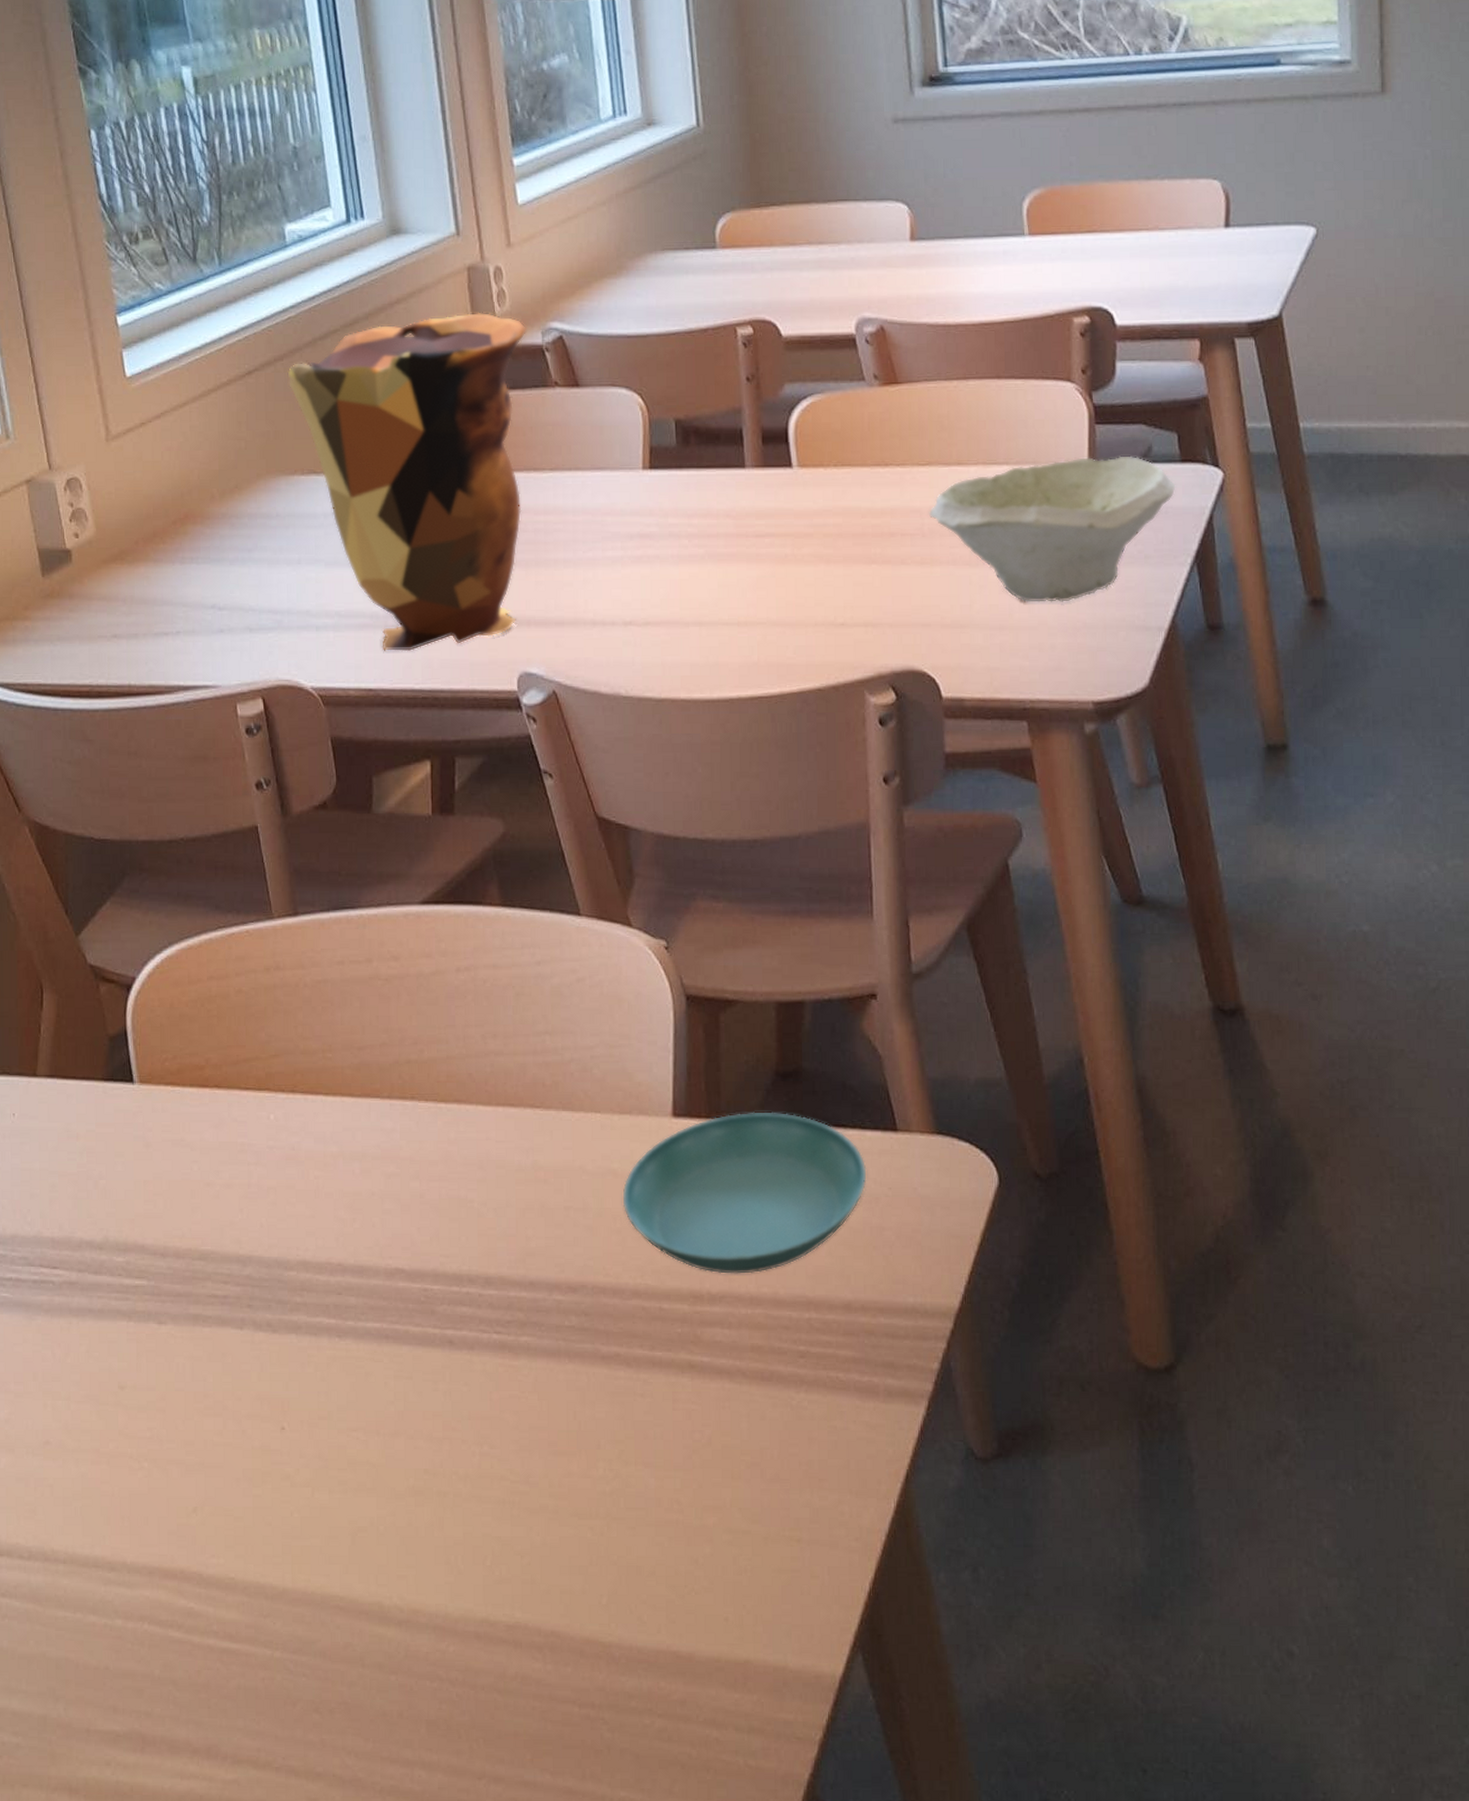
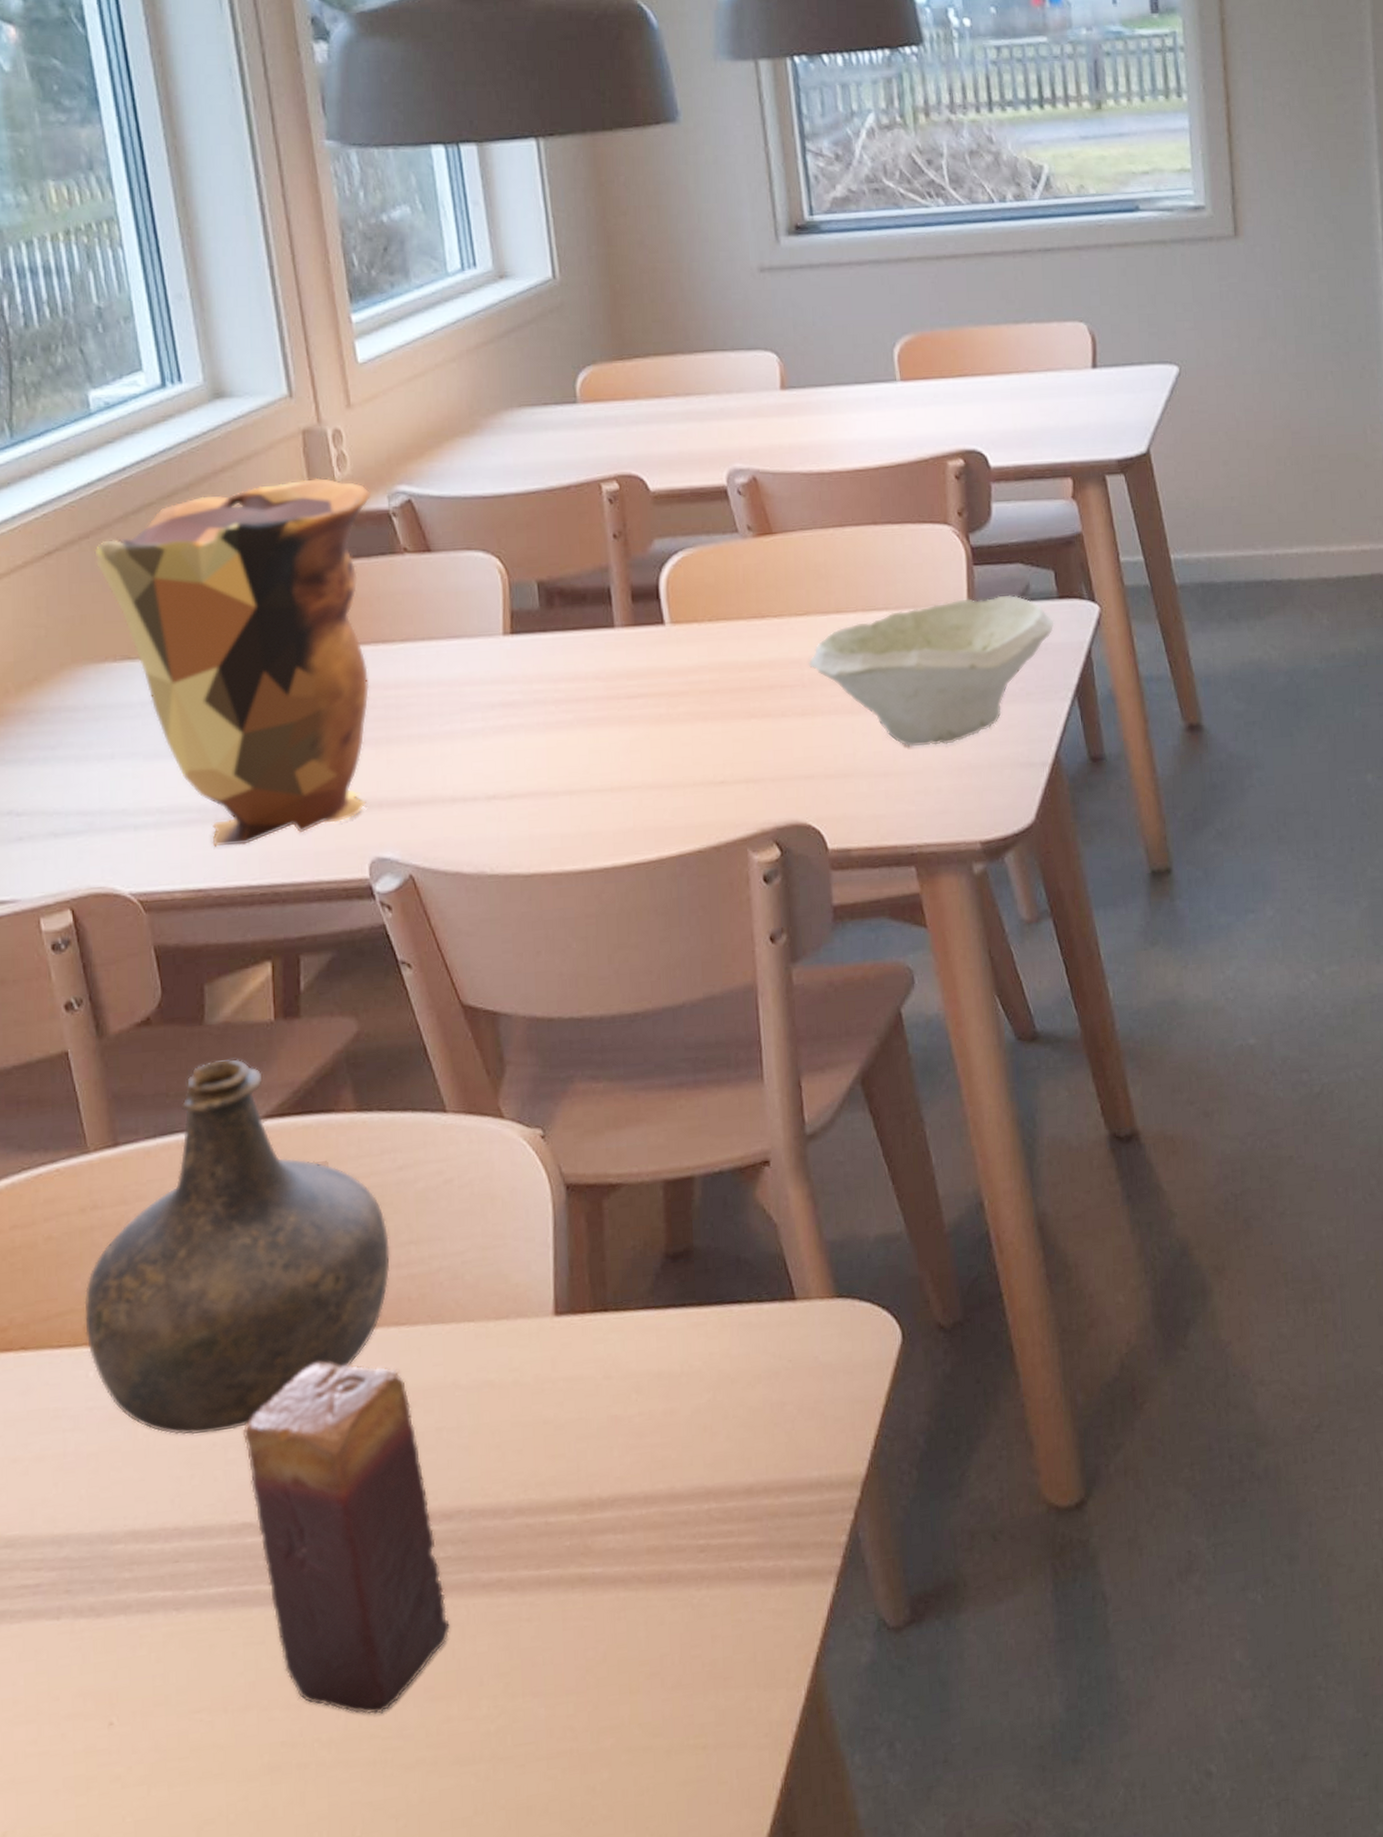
bottle: none [267,847,528,1183] -> present [84,1059,390,1435]
candle: none [397,1132,573,1459] -> present [242,1362,451,1715]
saucer: present [622,1111,867,1274] -> none [501,1295,766,1477]

